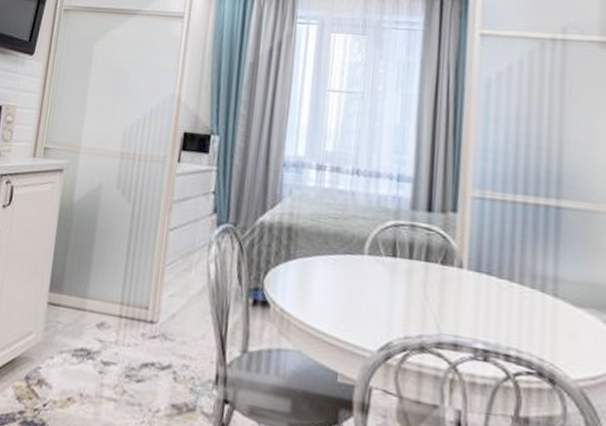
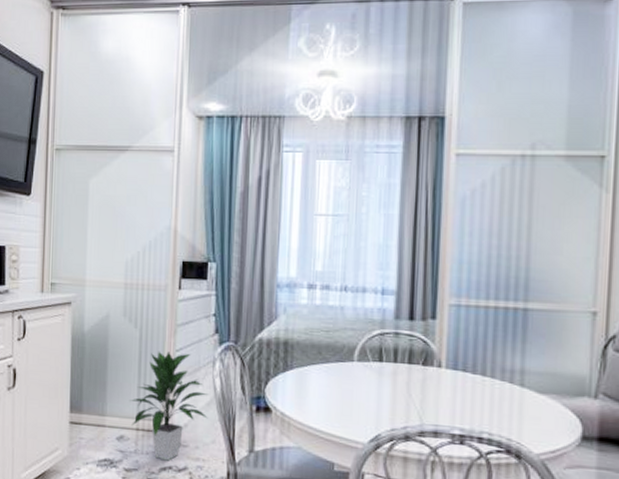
indoor plant: none [114,228,202,357] -> present [130,351,209,461]

